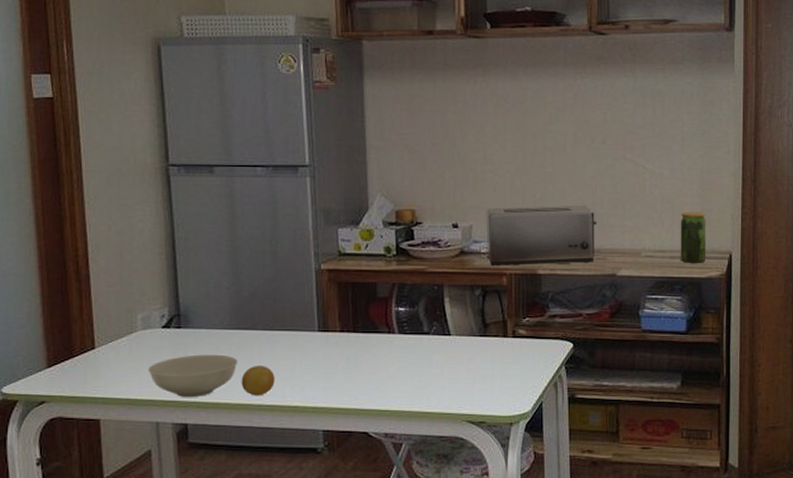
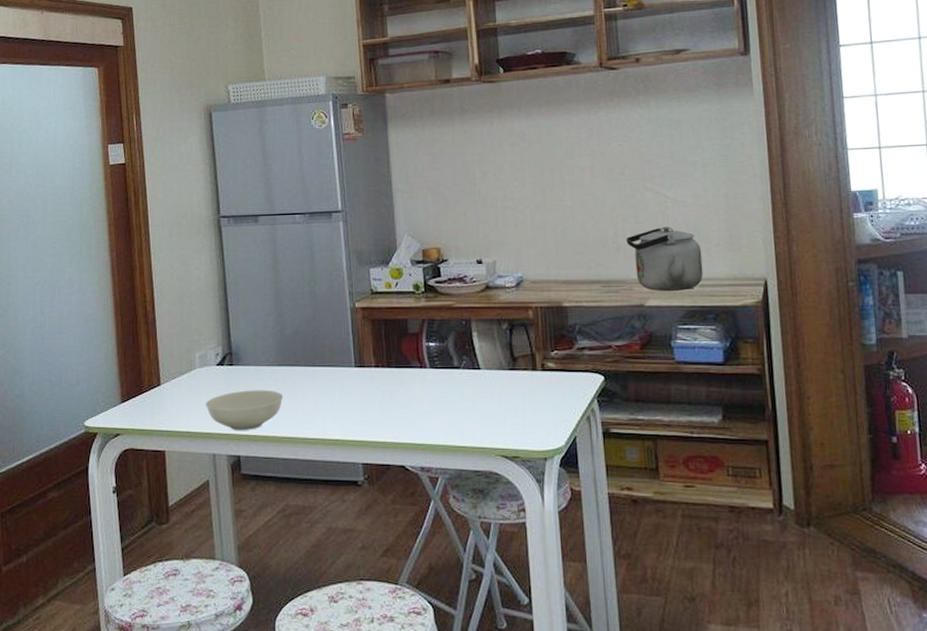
fruit: present [241,365,275,396] -> none [286,399,317,430]
toaster: present [486,205,597,267] -> none [508,236,621,300]
kettle: none [603,198,674,263] -> present [626,227,703,292]
jar: present [680,211,707,263] -> none [708,237,740,291]

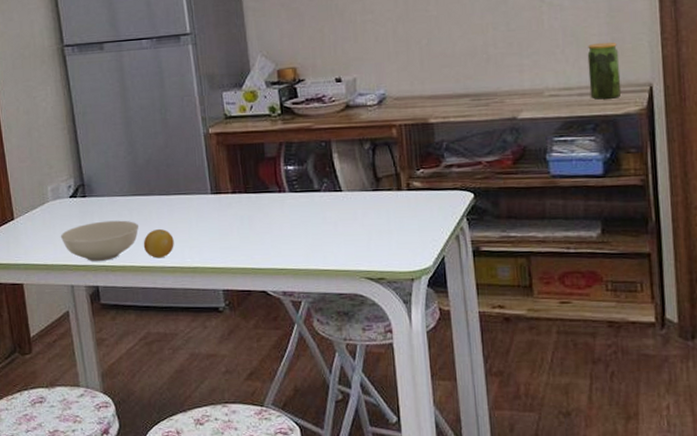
fruit: none [286,399,317,430] -> present [143,228,174,259]
kettle: present [626,227,703,292] -> none [497,33,582,103]
jar: none [708,237,740,291] -> present [587,42,622,100]

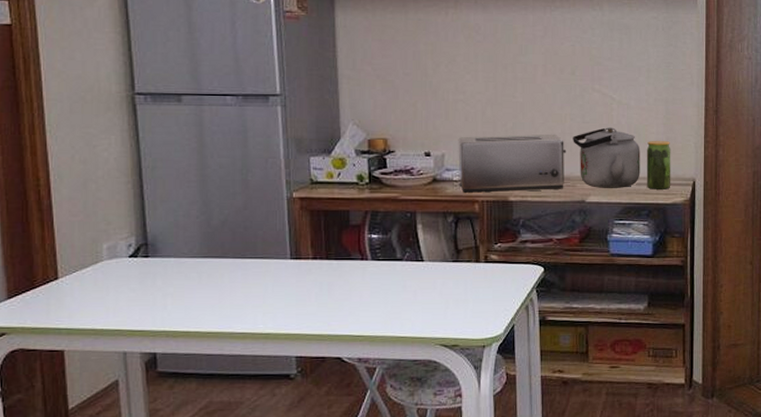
bowl: present [60,220,139,261] -> none [114,283,209,326]
fruit: present [143,228,174,259] -> none [211,293,246,324]
toaster: none [369,46,491,119] -> present [458,134,567,194]
kettle: none [497,33,582,103] -> present [573,127,641,189]

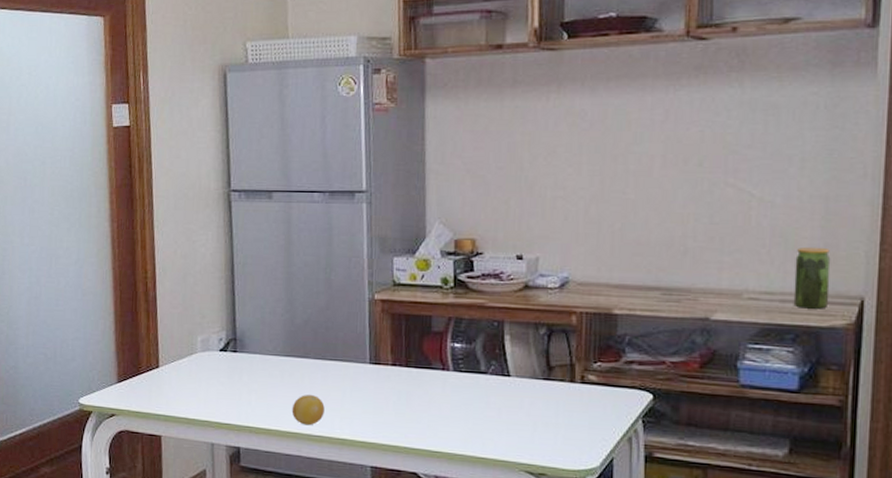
fruit: none [211,293,246,324] -> present [291,394,325,426]
toaster: present [458,134,567,194] -> none [554,236,688,304]
kettle: present [573,127,641,189] -> none [696,230,787,306]

